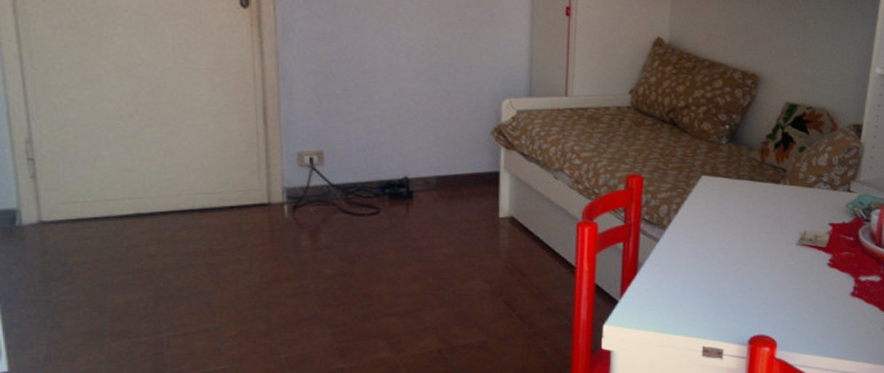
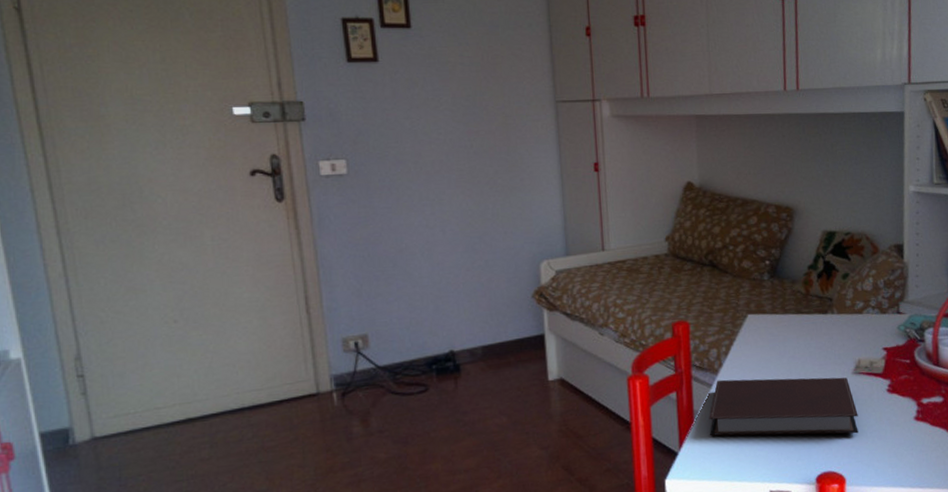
notebook: none [652,236,797,302] -> present [709,377,859,436]

